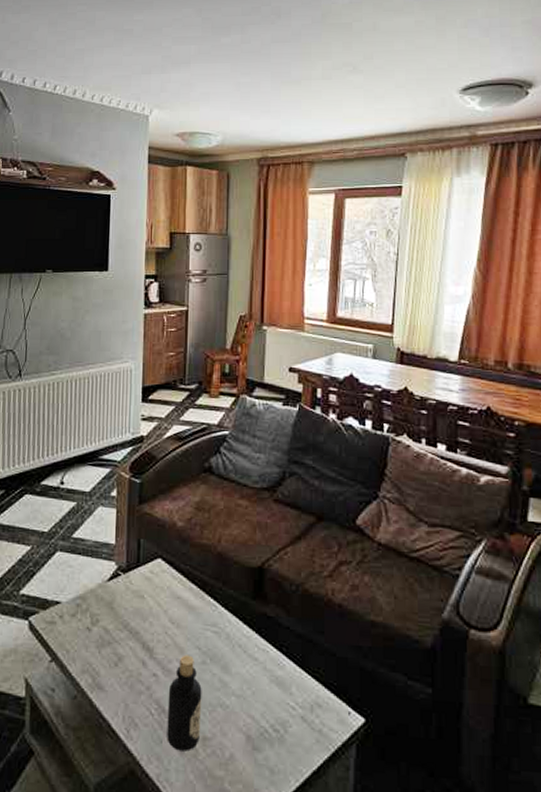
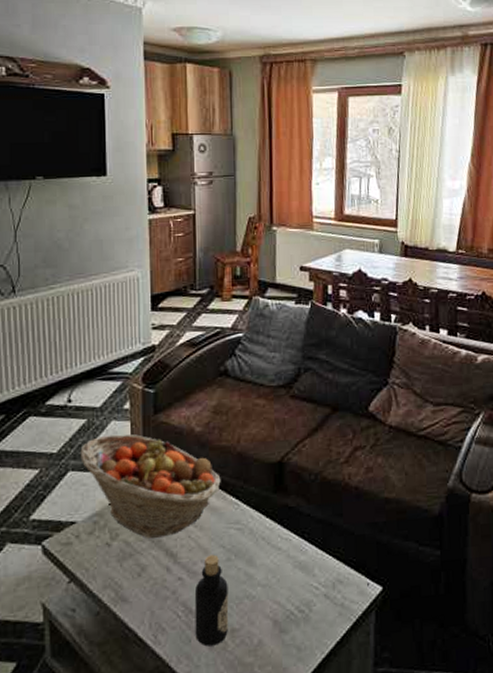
fruit basket: none [68,520,200,630] -> present [80,434,221,538]

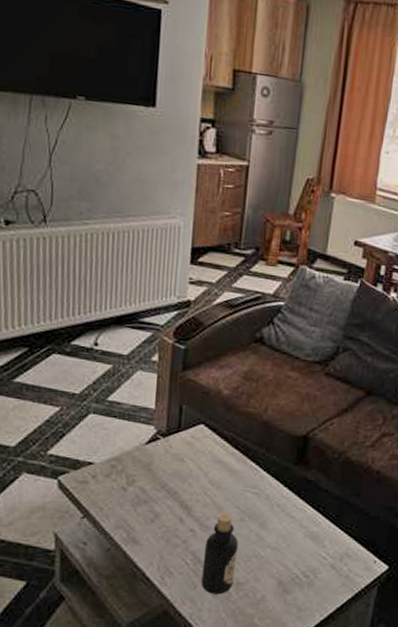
fruit basket: present [80,434,221,538] -> none [103,383,244,490]

